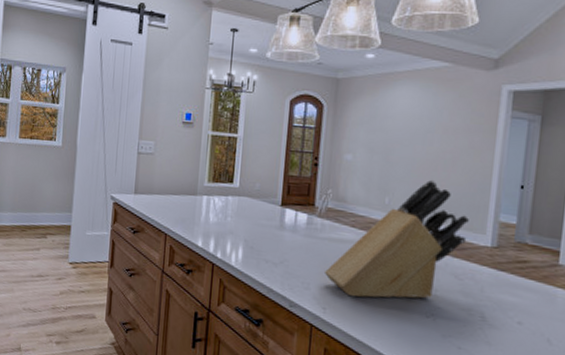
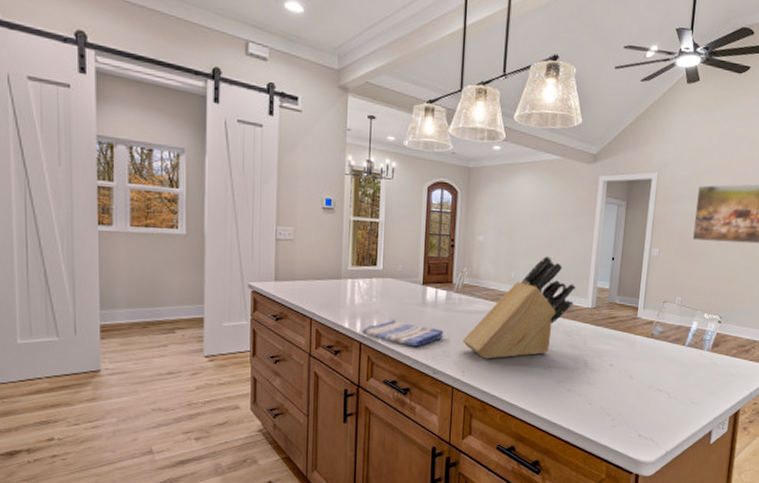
dish towel: none [215,242,303,274] -> present [362,320,444,347]

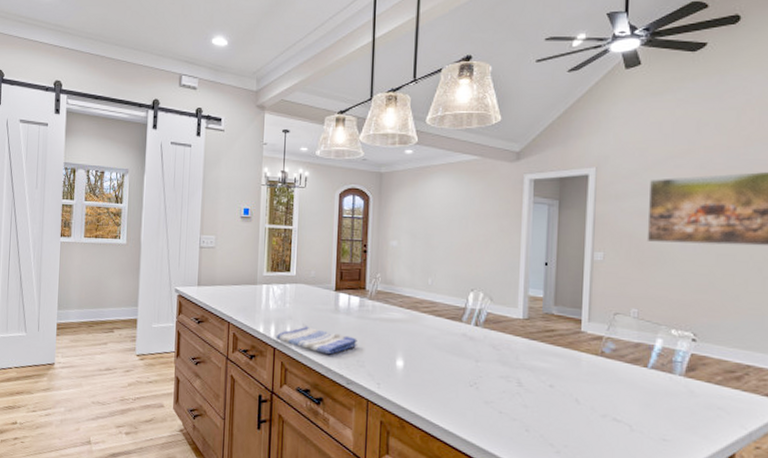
knife block: present [462,255,575,359] -> none [376,260,502,372]

